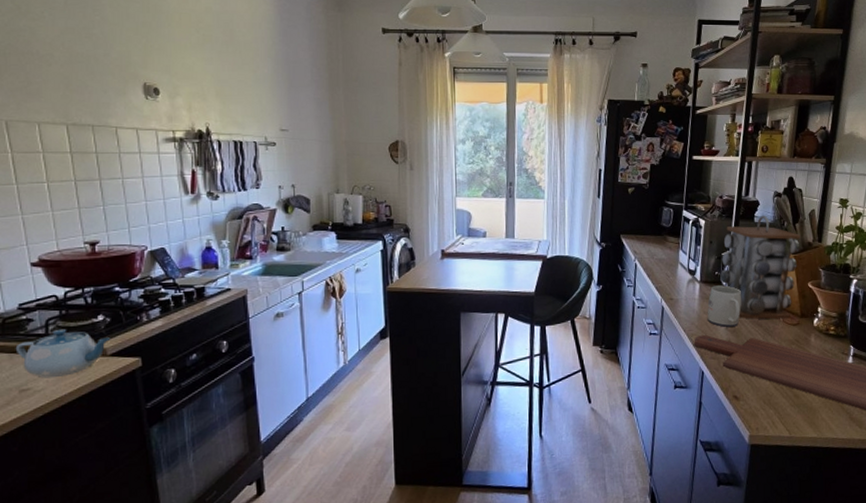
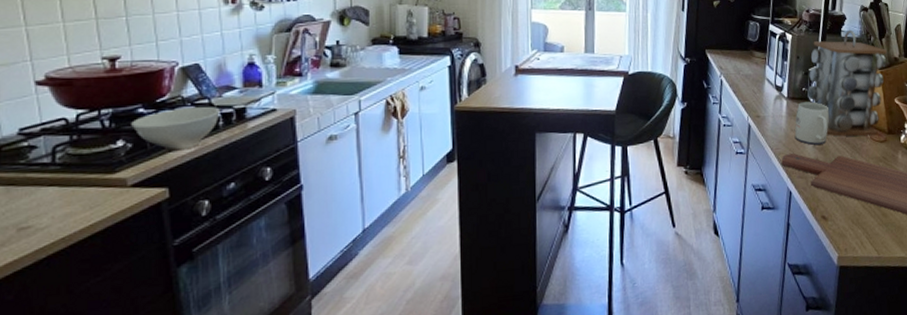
teapot: present [15,328,111,379] -> none [13,156,133,215]
bowl: none [109,285,183,325] -> present [131,106,220,151]

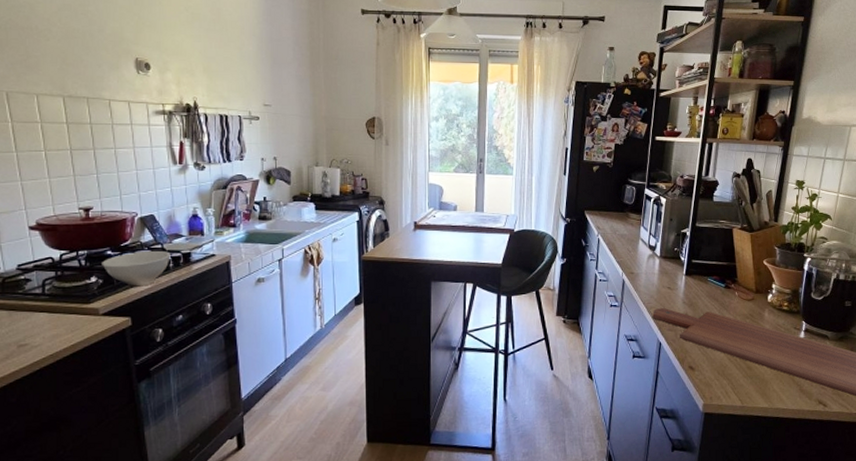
mug: present [794,102,830,145] -> none [665,261,700,301]
spice rack: present [807,29,887,137] -> none [679,194,758,295]

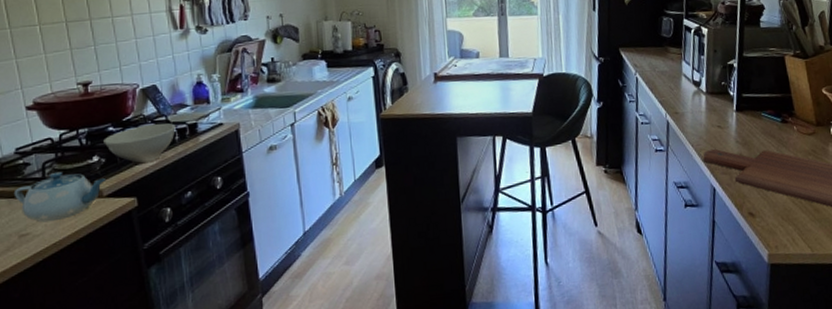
teapot: none [14,288,103,335] -> present [13,171,107,223]

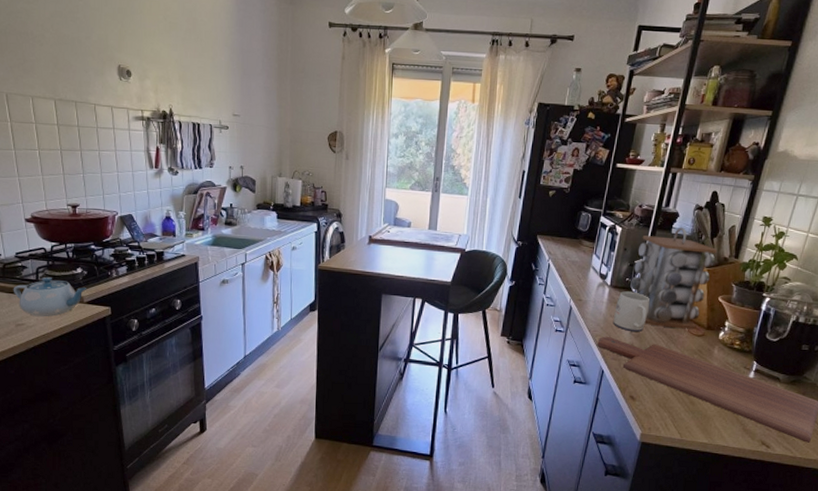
bowl: present [104,123,176,164] -> none [86,247,146,280]
mug: none [715,95,752,140] -> present [613,291,651,332]
spice rack: none [727,19,812,130] -> present [630,227,718,330]

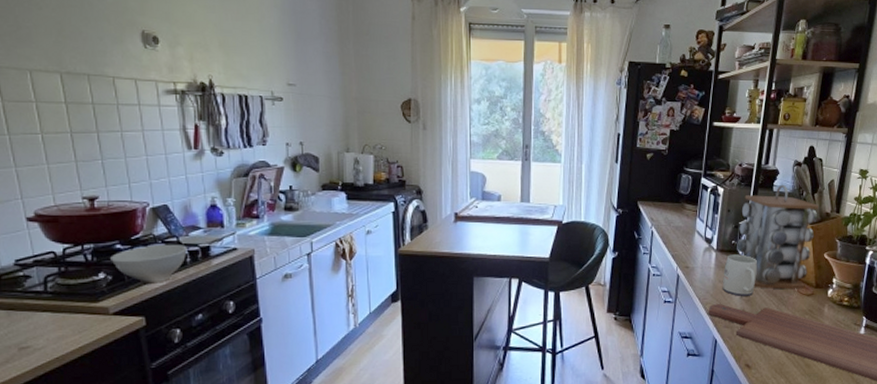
teapot: present [13,276,87,317] -> none [13,286,113,337]
bowl: none [86,247,146,280] -> present [110,244,187,284]

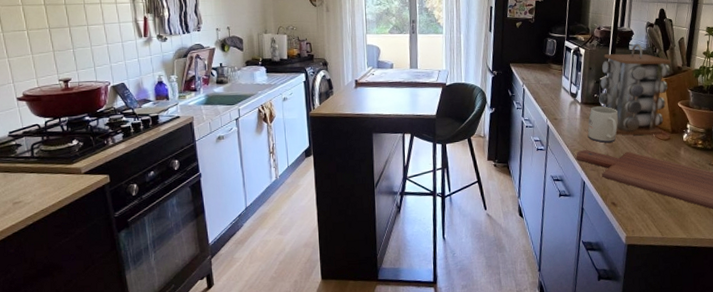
bowl: present [110,244,187,284] -> none [81,114,141,148]

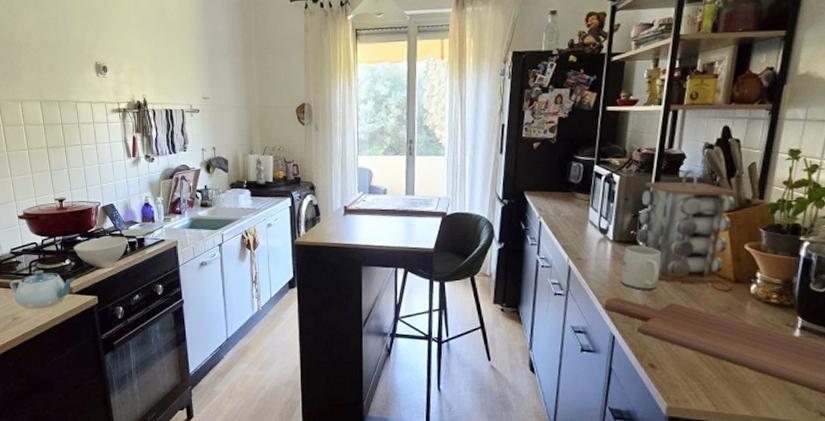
teapot: none [8,151,84,193] -> present [9,270,75,310]
bowl: none [81,114,141,148] -> present [74,236,128,269]

